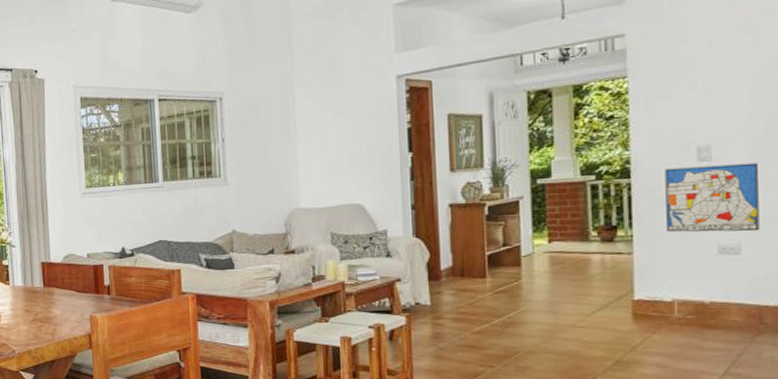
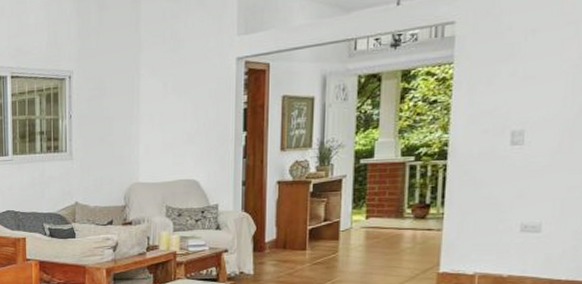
wall art: present [665,162,760,233] -> none [476,147,565,212]

